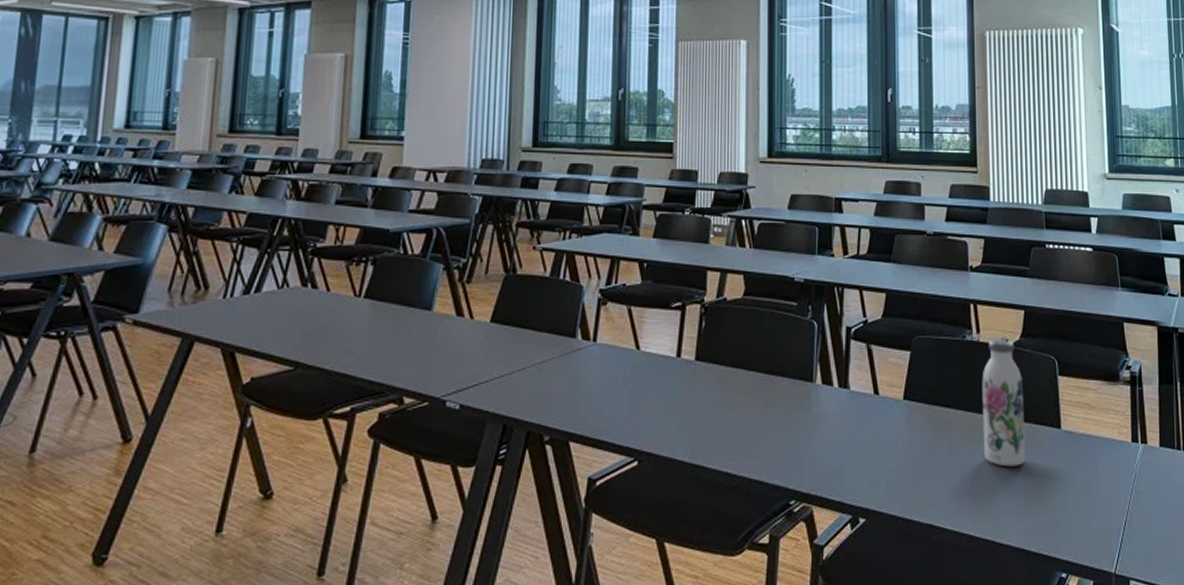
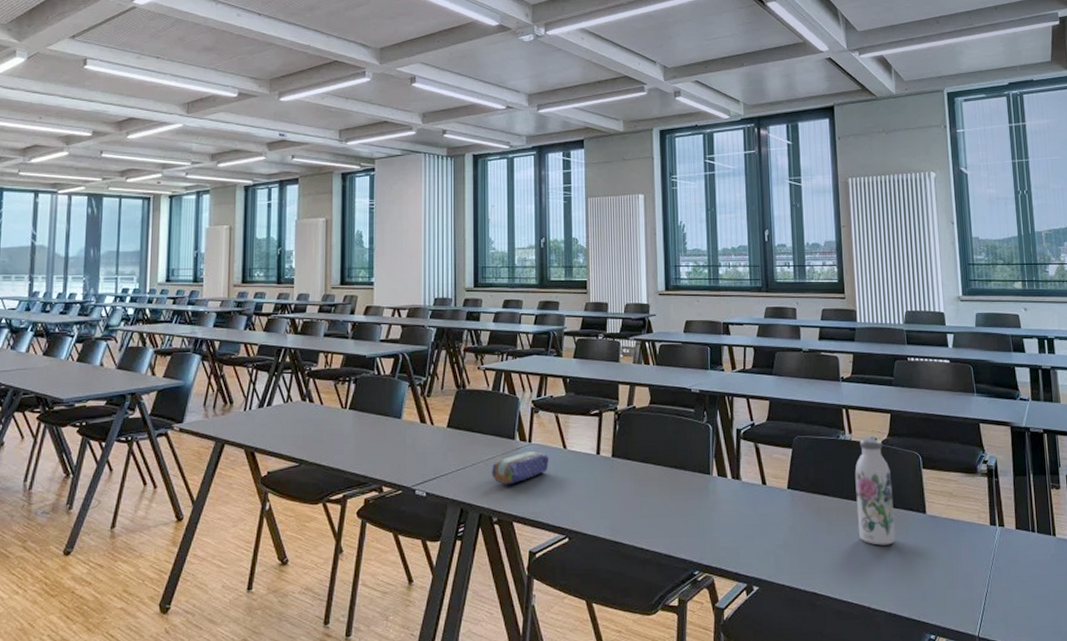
pencil case: none [544,353,617,395] -> present [491,451,549,485]

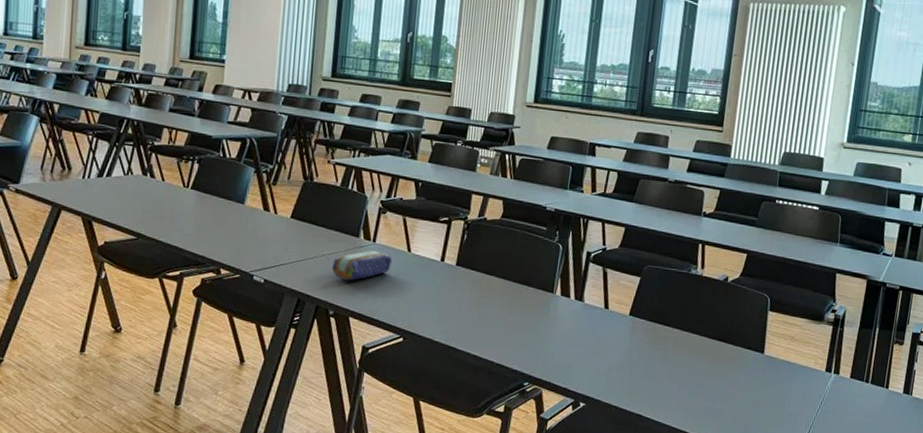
water bottle: present [855,439,895,545] -> none [693,276,736,379]

